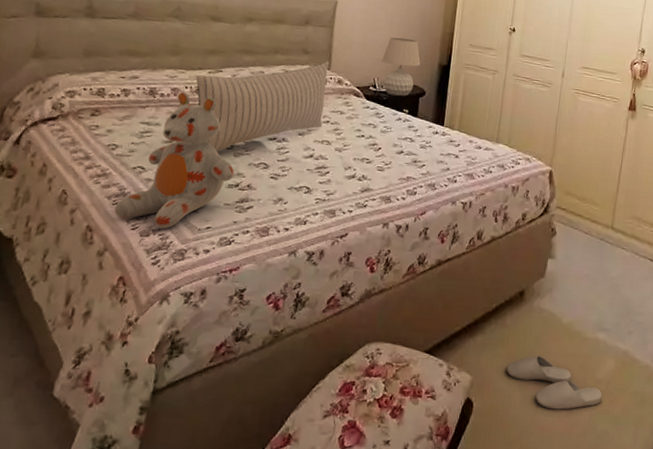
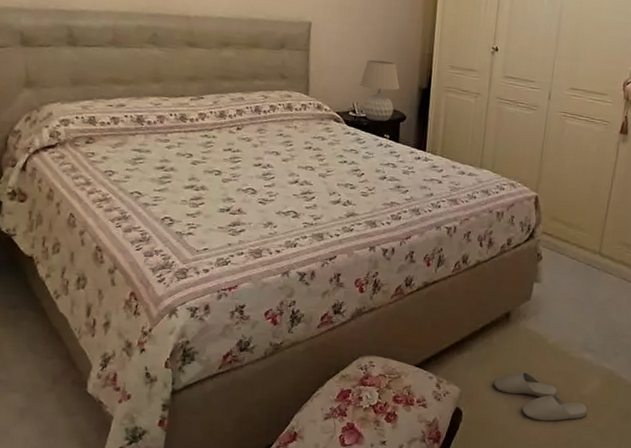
stuffed bear: present [114,91,235,229] -> none [118,118,225,250]
pillow: present [196,61,330,151] -> none [179,86,308,177]

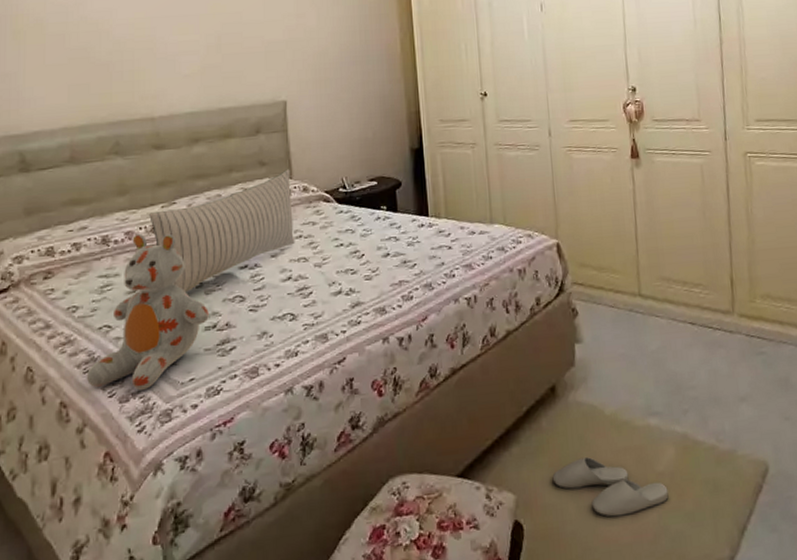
stuffed bear: none [118,118,225,250] -> present [86,233,209,390]
pillow: none [179,86,308,177] -> present [149,169,295,293]
table lamp: present [360,59,400,122] -> none [346,126,390,194]

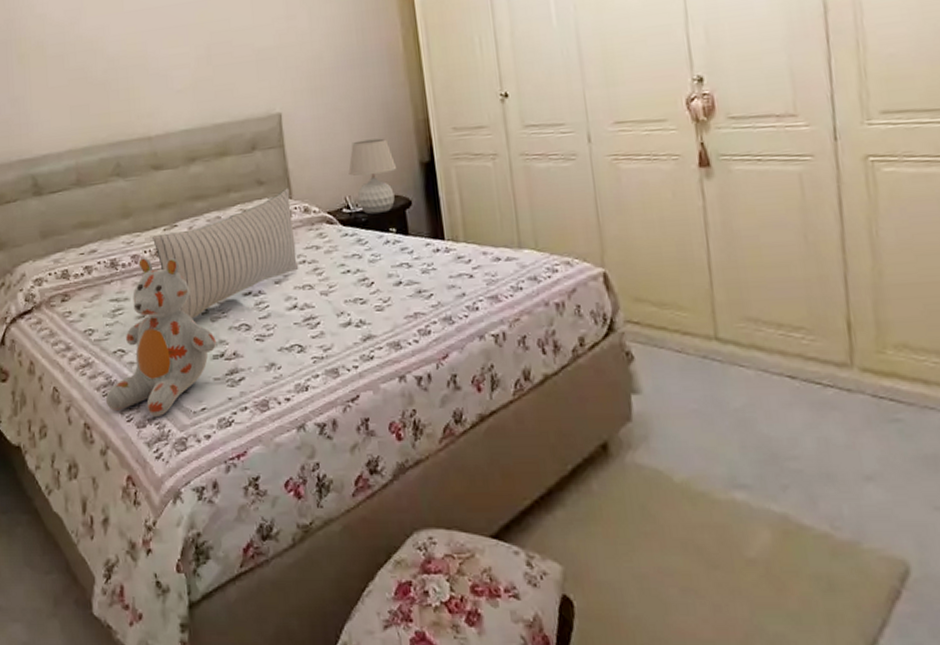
table lamp: none [346,126,390,194] -> present [348,138,397,215]
slippers: present [552,457,669,517] -> none [607,531,764,606]

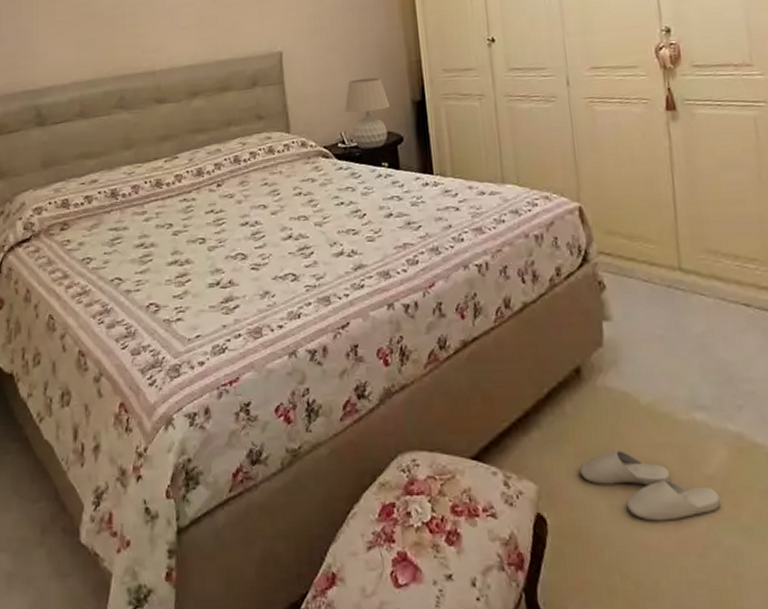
stuffed bear: present [105,257,216,416] -> none [101,187,212,344]
pillow: present [153,188,299,319] -> none [153,123,295,248]
slippers: none [607,531,764,606] -> present [579,451,721,521]

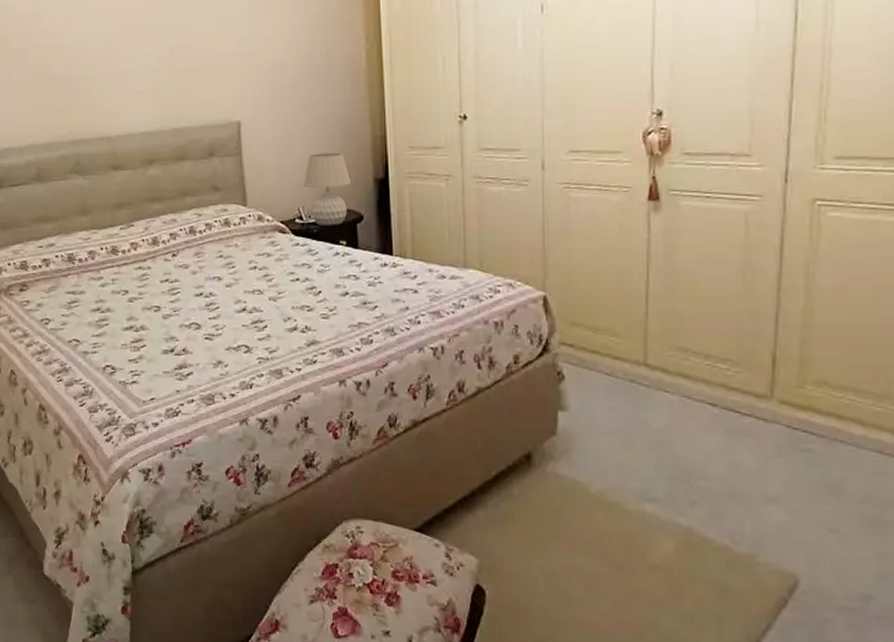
slippers: present [579,451,721,521] -> none [521,534,662,602]

